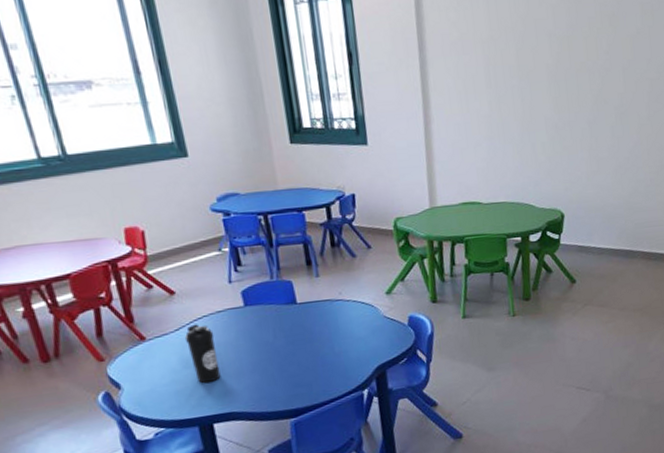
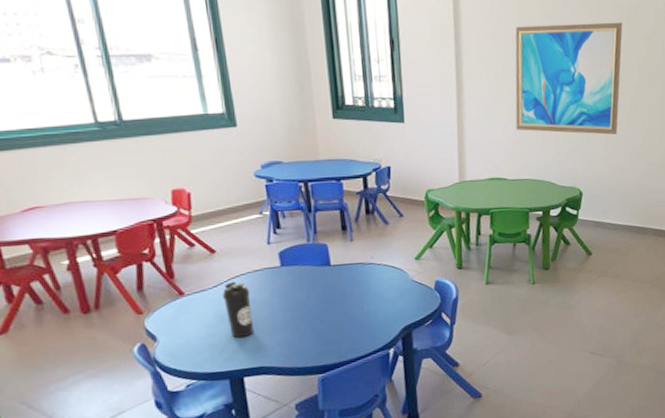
wall art: none [485,20,605,150] -> present [515,22,623,135]

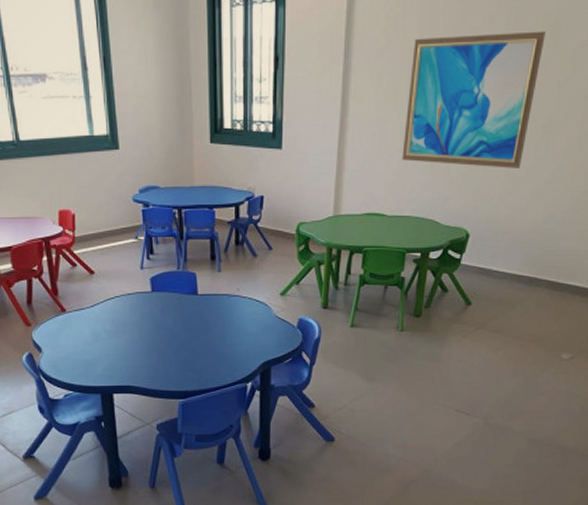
water bottle: present [221,281,254,339] -> none [98,303,124,357]

